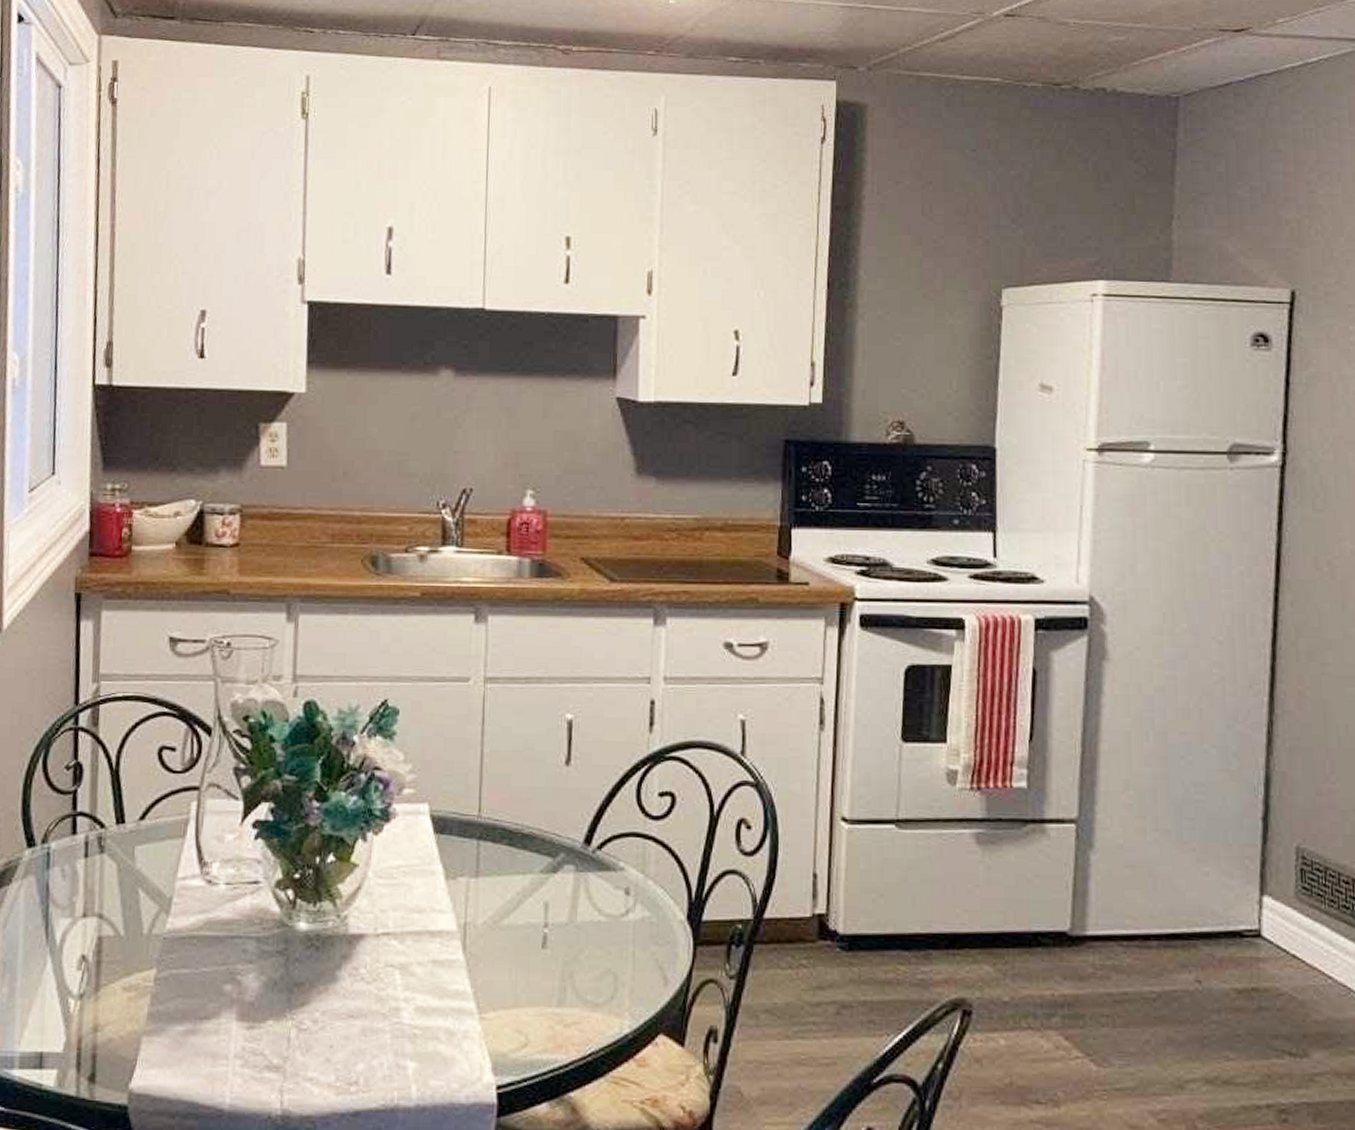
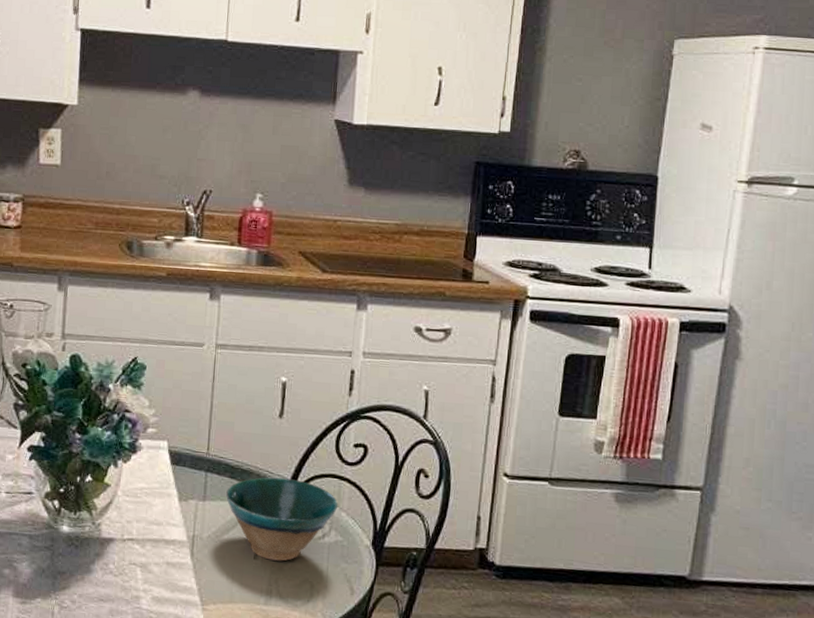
bowl: none [504,841,644,949] -> present [226,477,339,561]

